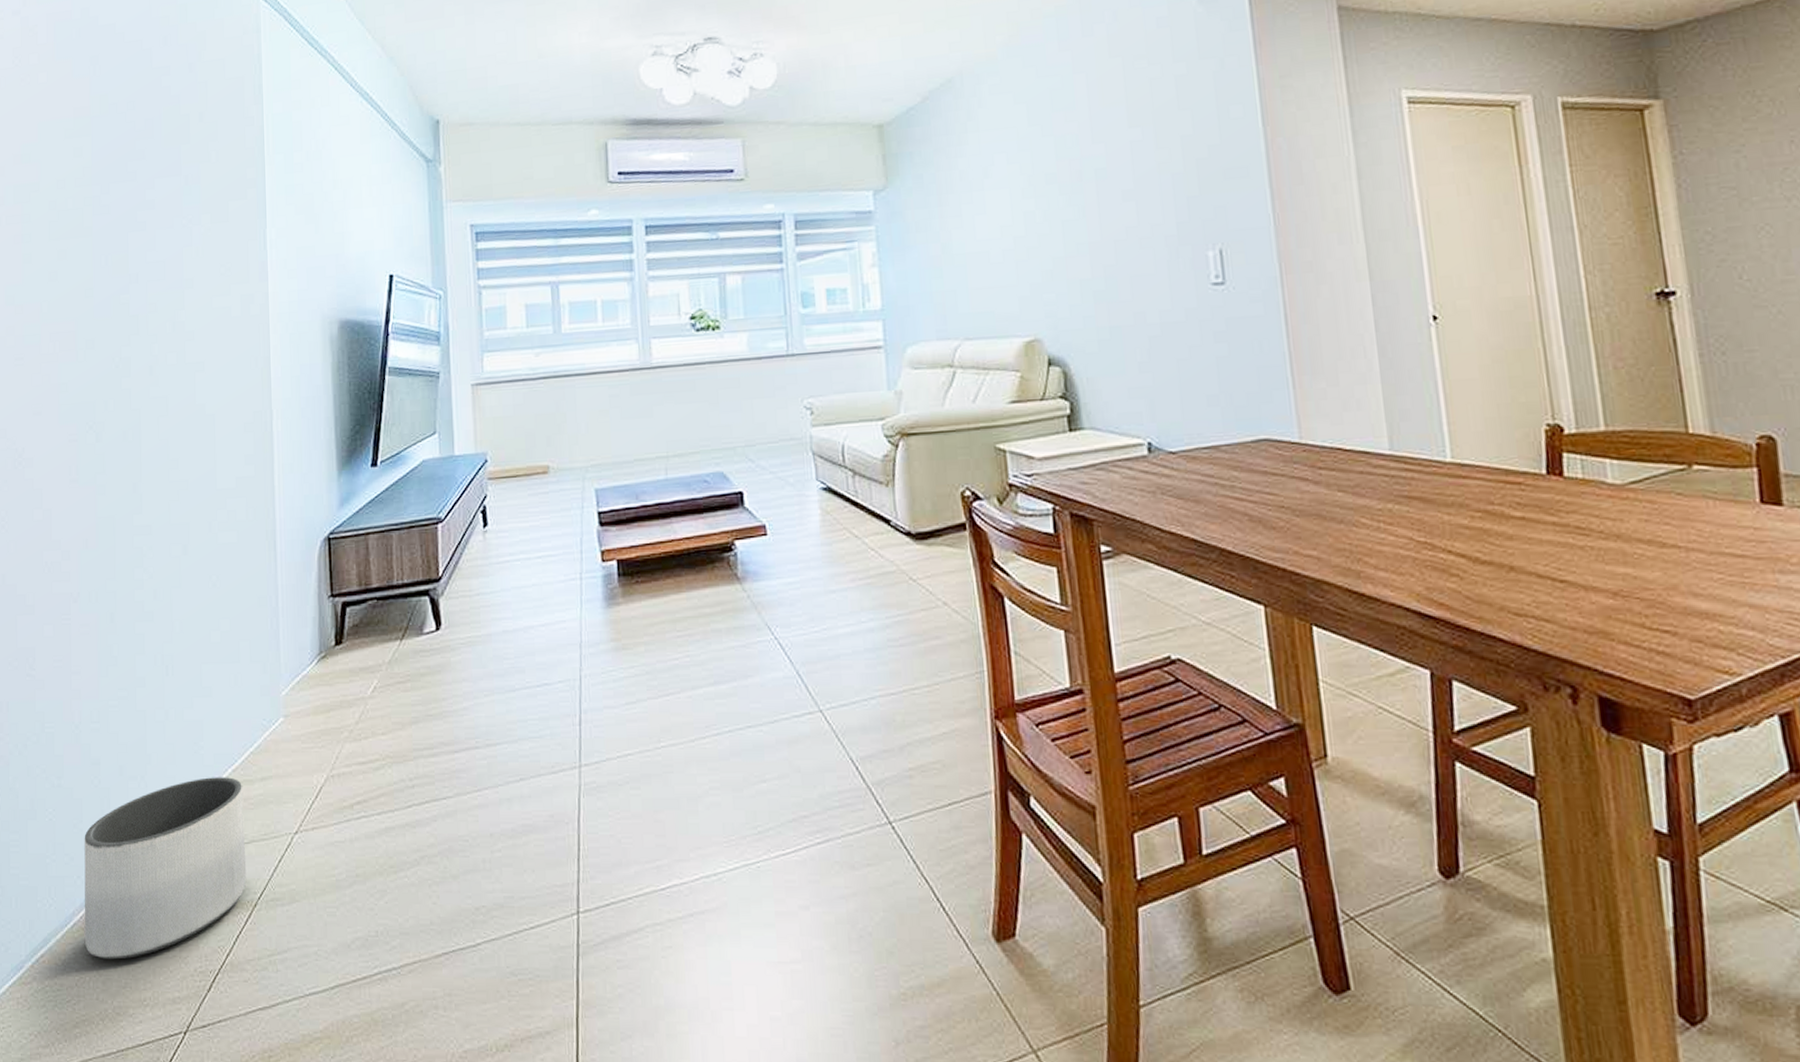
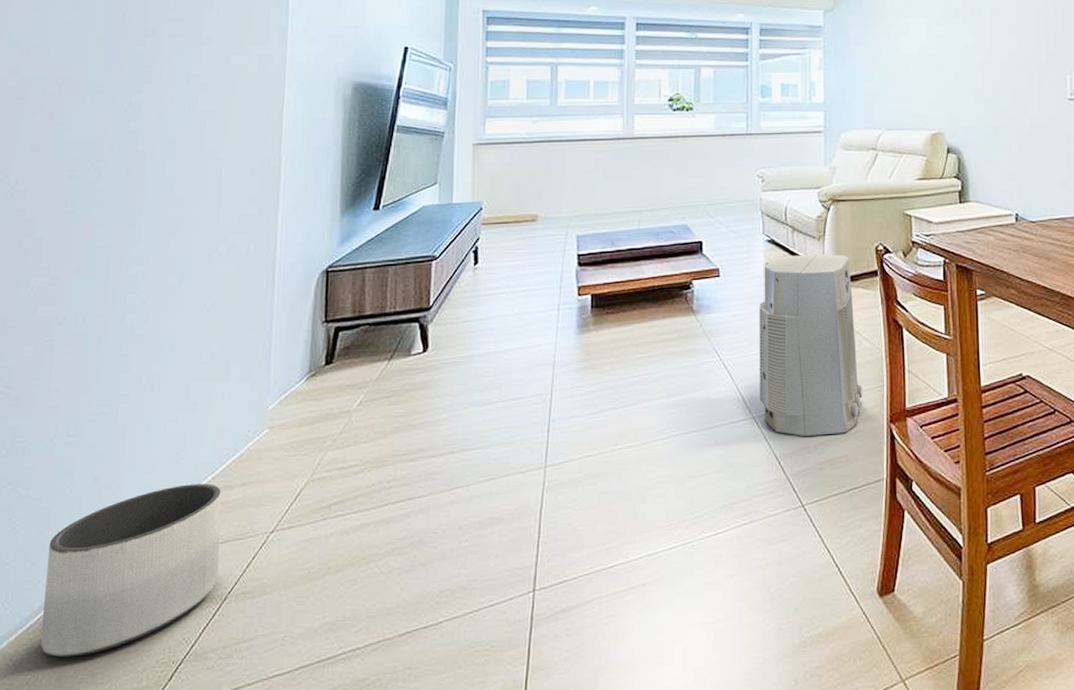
air purifier: none [818,503,958,735] -> present [759,254,863,436]

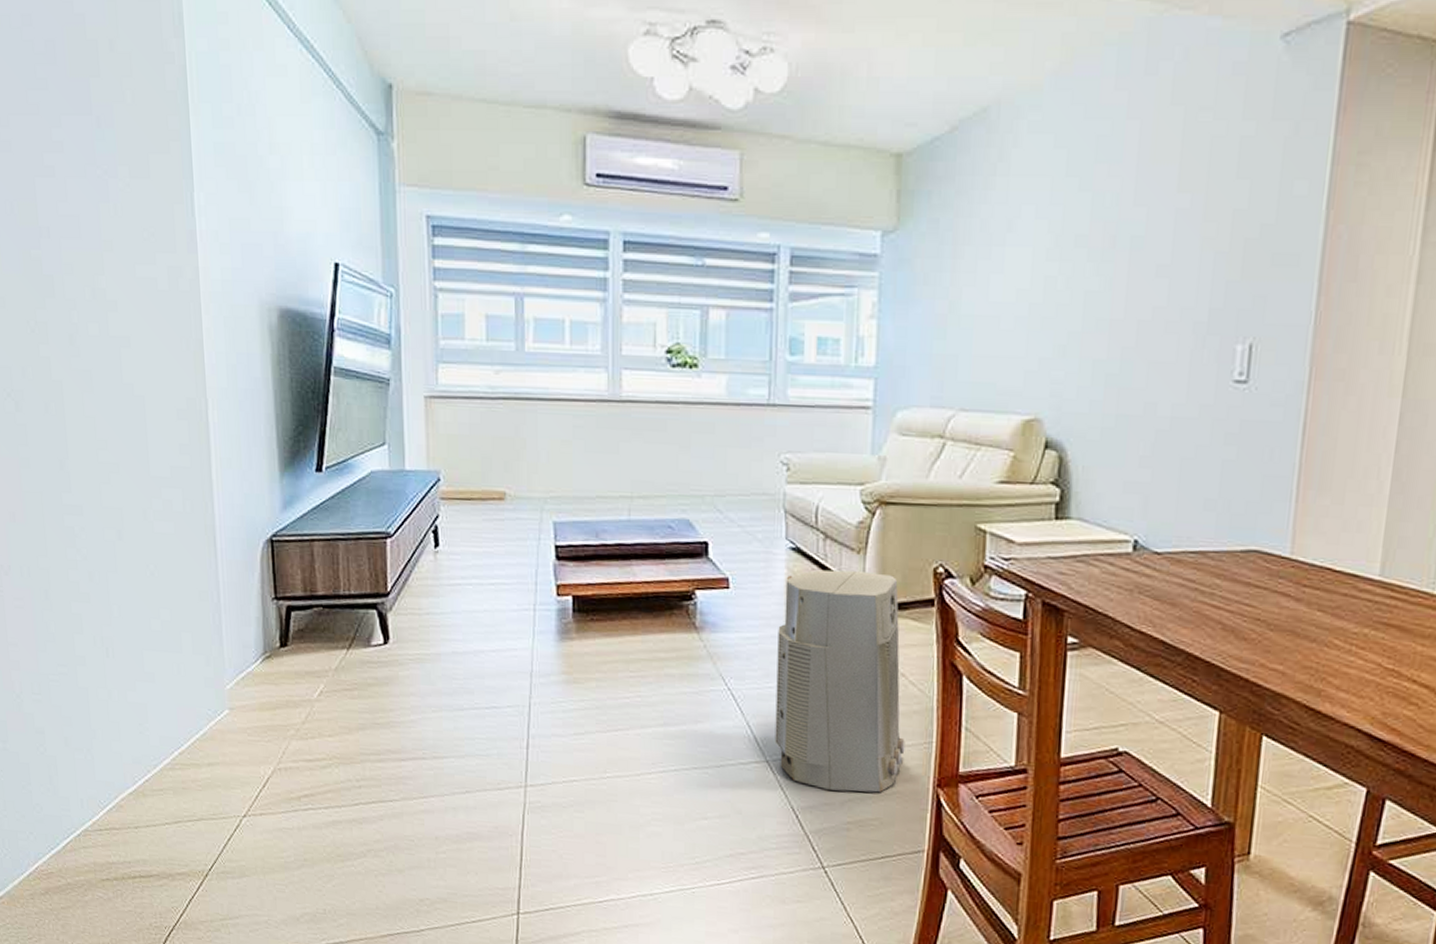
planter: present [40,484,221,657] -> none [33,757,197,909]

